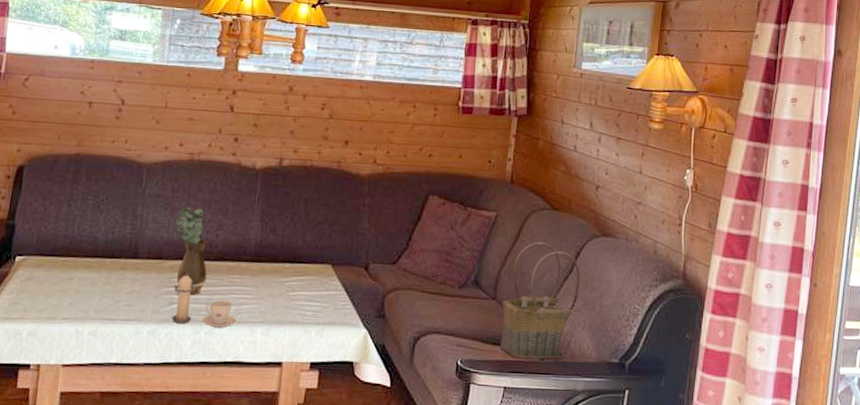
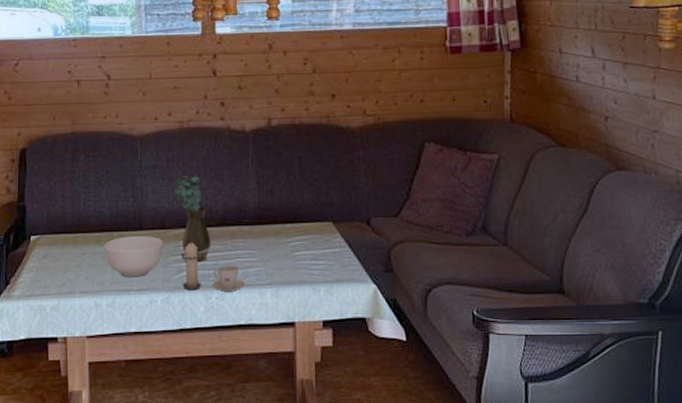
bowl: none [93,264,157,307] -> present [104,236,163,278]
basket: present [500,242,581,360] -> none [515,182,597,306]

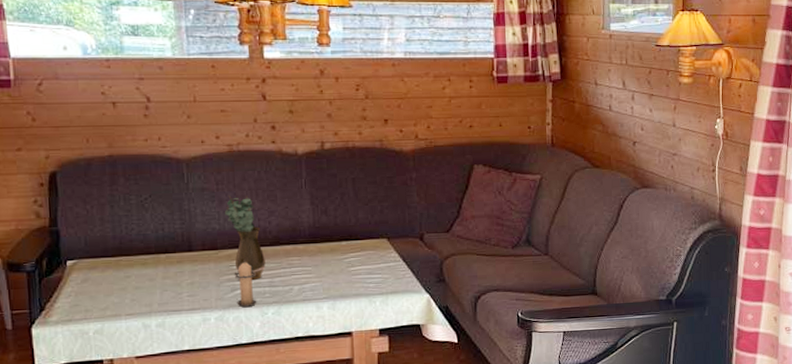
bowl: present [104,236,163,278] -> none [150,257,215,298]
teacup: present [212,265,245,292] -> none [267,281,302,307]

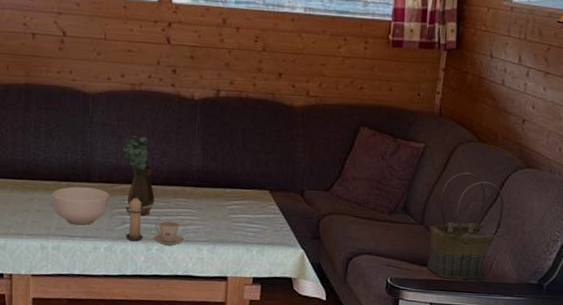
bowl: none [150,257,215,298] -> present [52,187,109,225]
teacup: none [267,281,302,307] -> present [153,221,184,245]
basket: none [555,198,625,306] -> present [427,172,504,280]

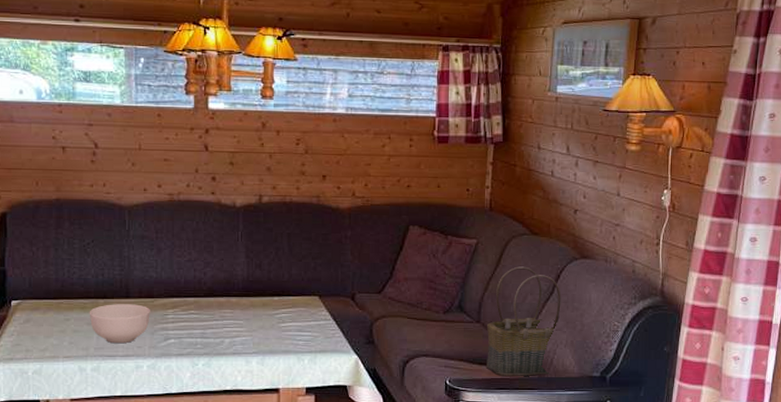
vase: present [123,132,155,216] -> none [163,244,199,330]
candle: present [125,196,145,241] -> none [168,309,189,356]
teacup: present [153,221,184,245] -> none [199,334,232,359]

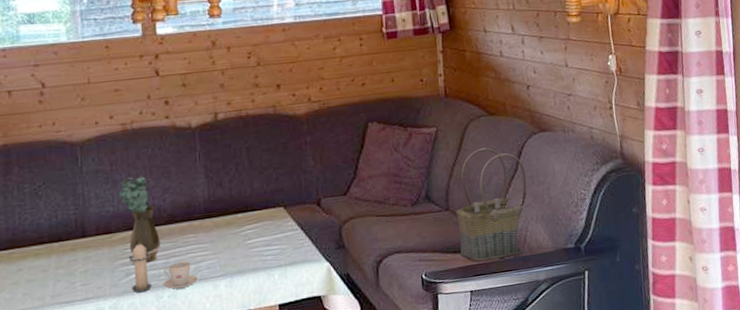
bowl: present [89,304,150,344] -> none [43,242,109,288]
vase: none [163,244,199,330] -> present [119,174,161,262]
candle: none [168,309,189,356] -> present [128,241,152,292]
teacup: none [199,334,232,359] -> present [163,261,198,290]

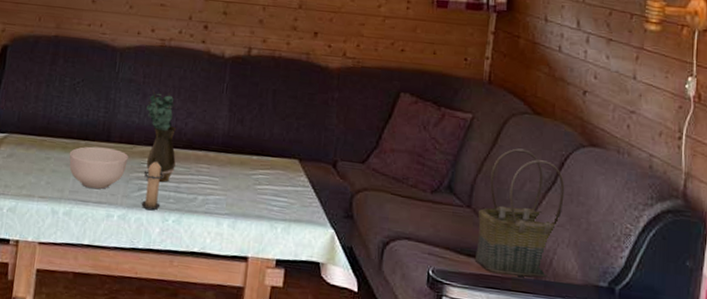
bowl: none [43,242,109,288] -> present [69,146,128,189]
teacup: present [163,261,198,290] -> none [170,189,204,217]

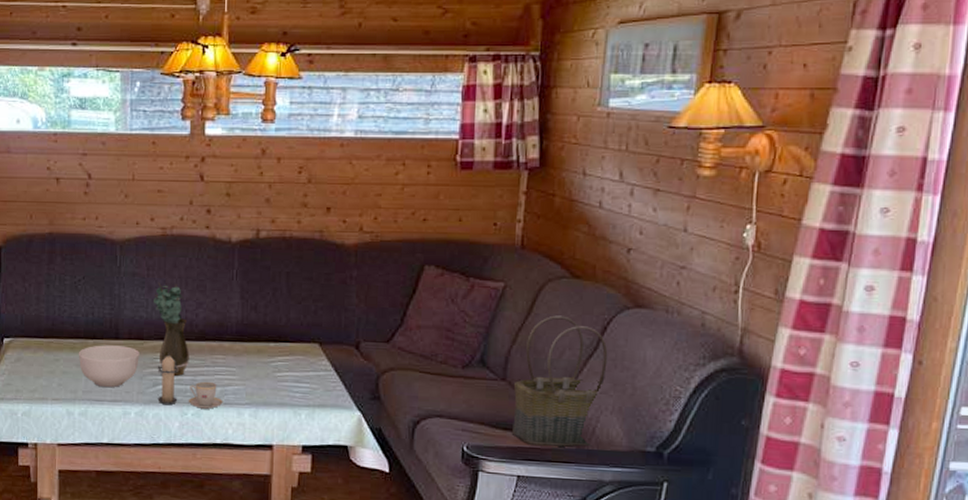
teacup: none [170,189,204,217] -> present [188,381,223,409]

